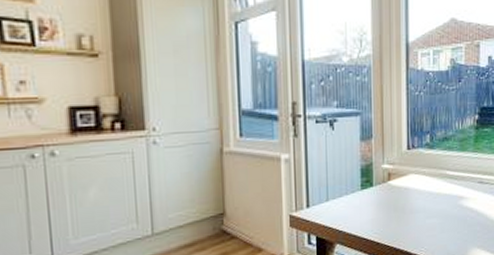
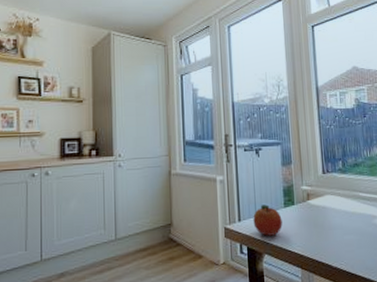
fruit: none [324,187,358,223] -> present [253,204,283,236]

